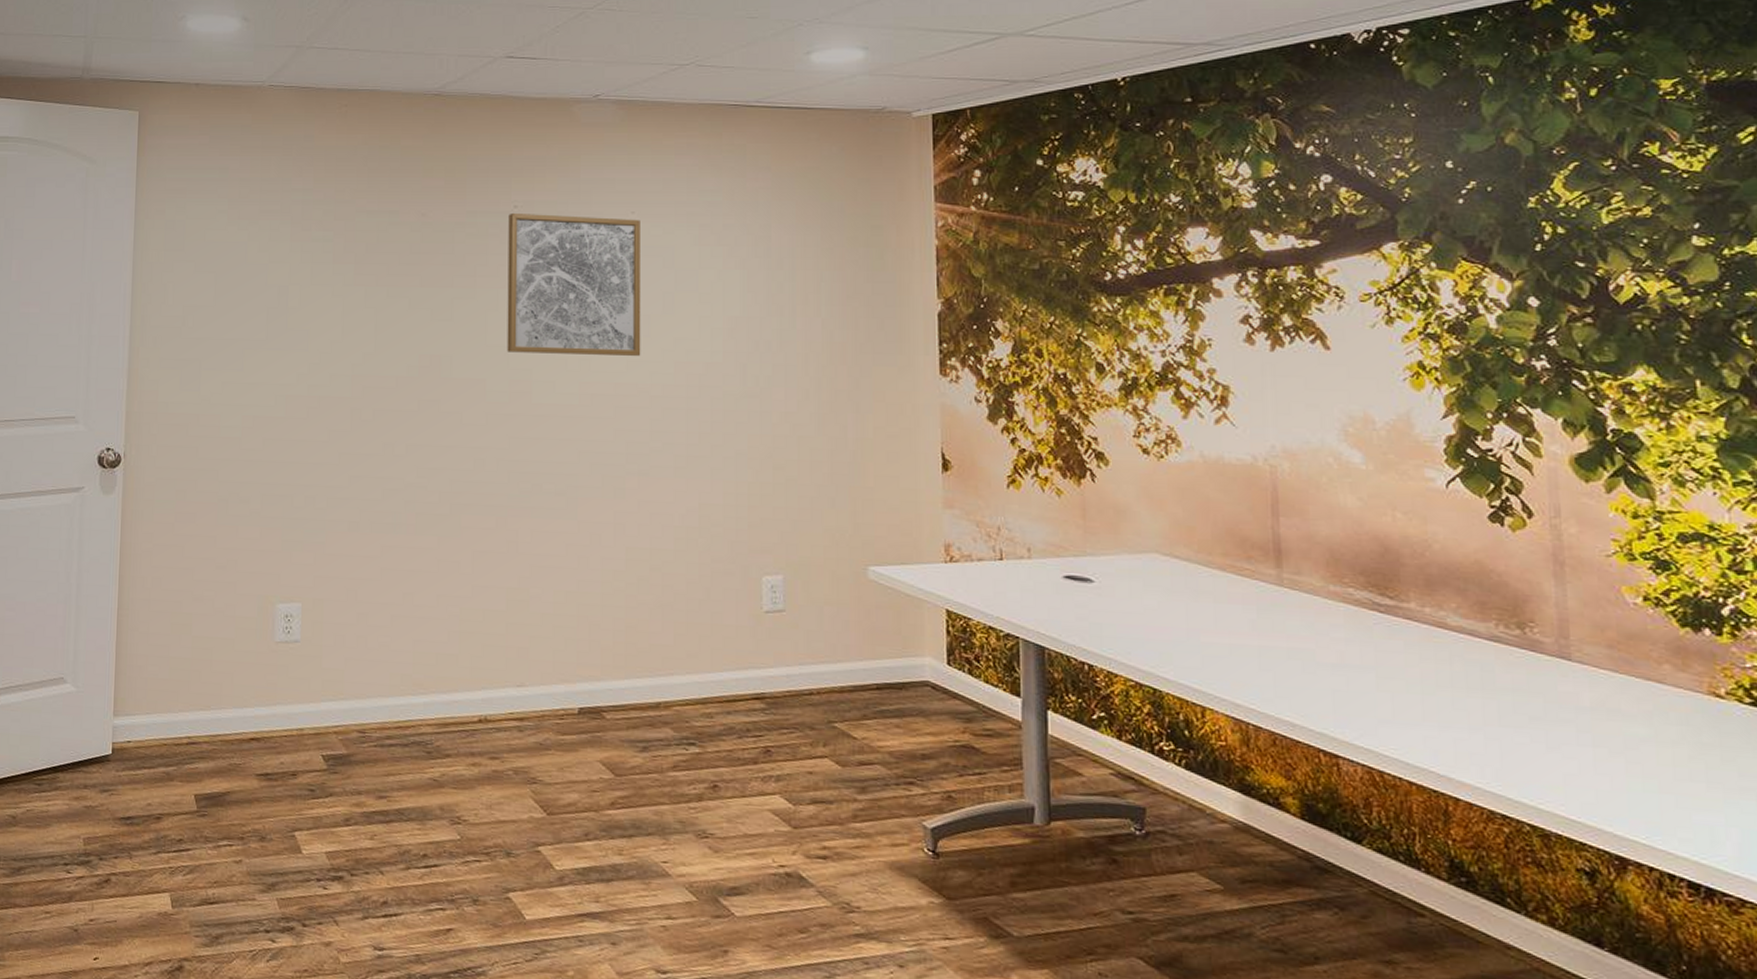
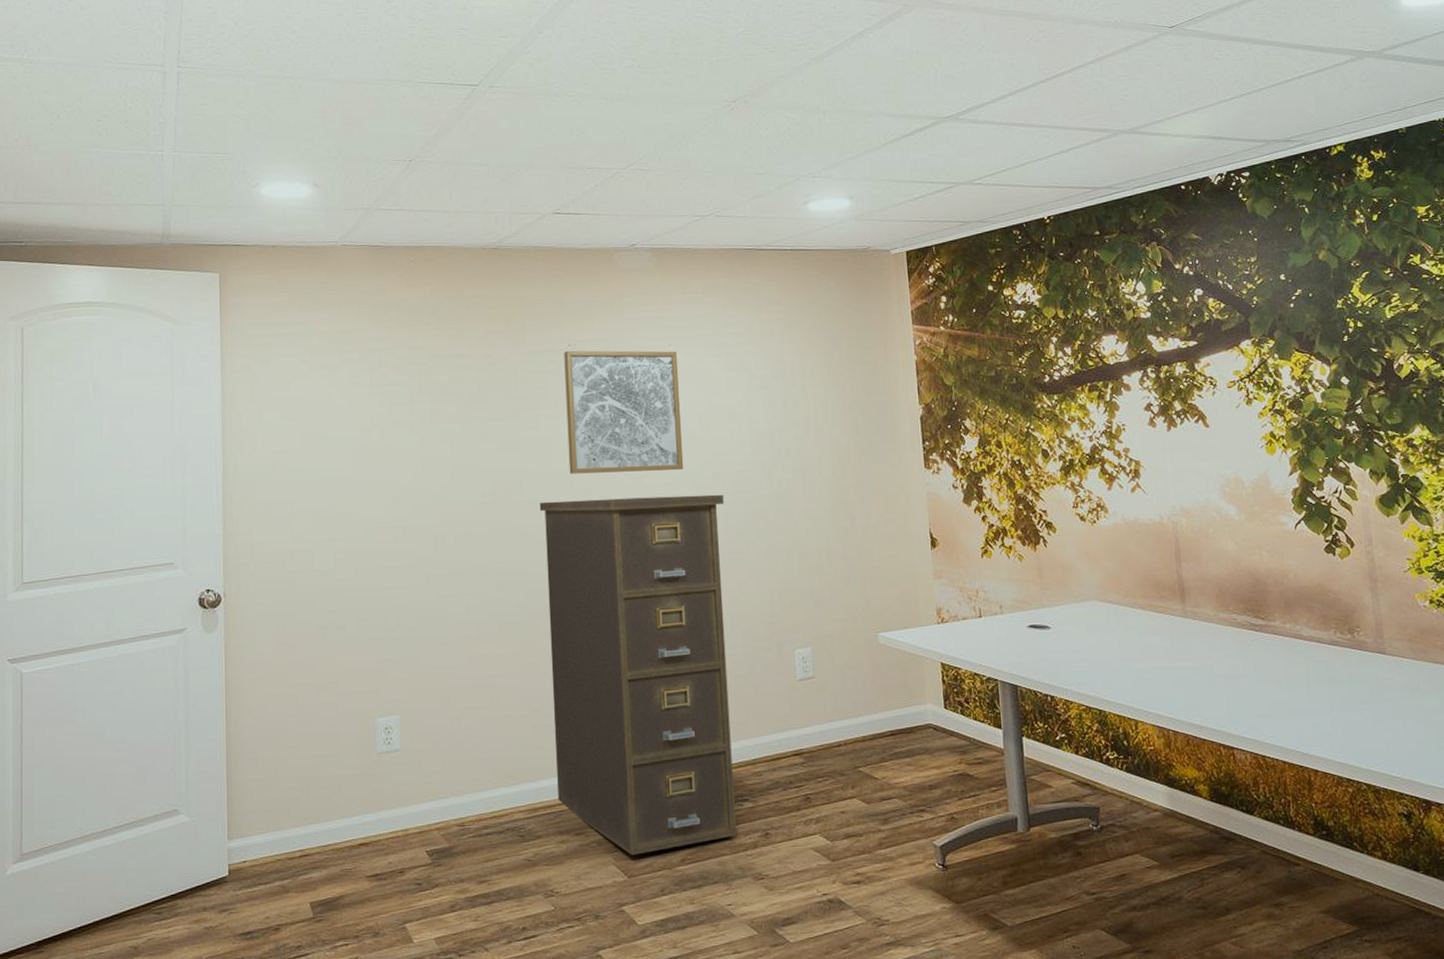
filing cabinet: none [470,381,688,791] -> present [539,494,738,855]

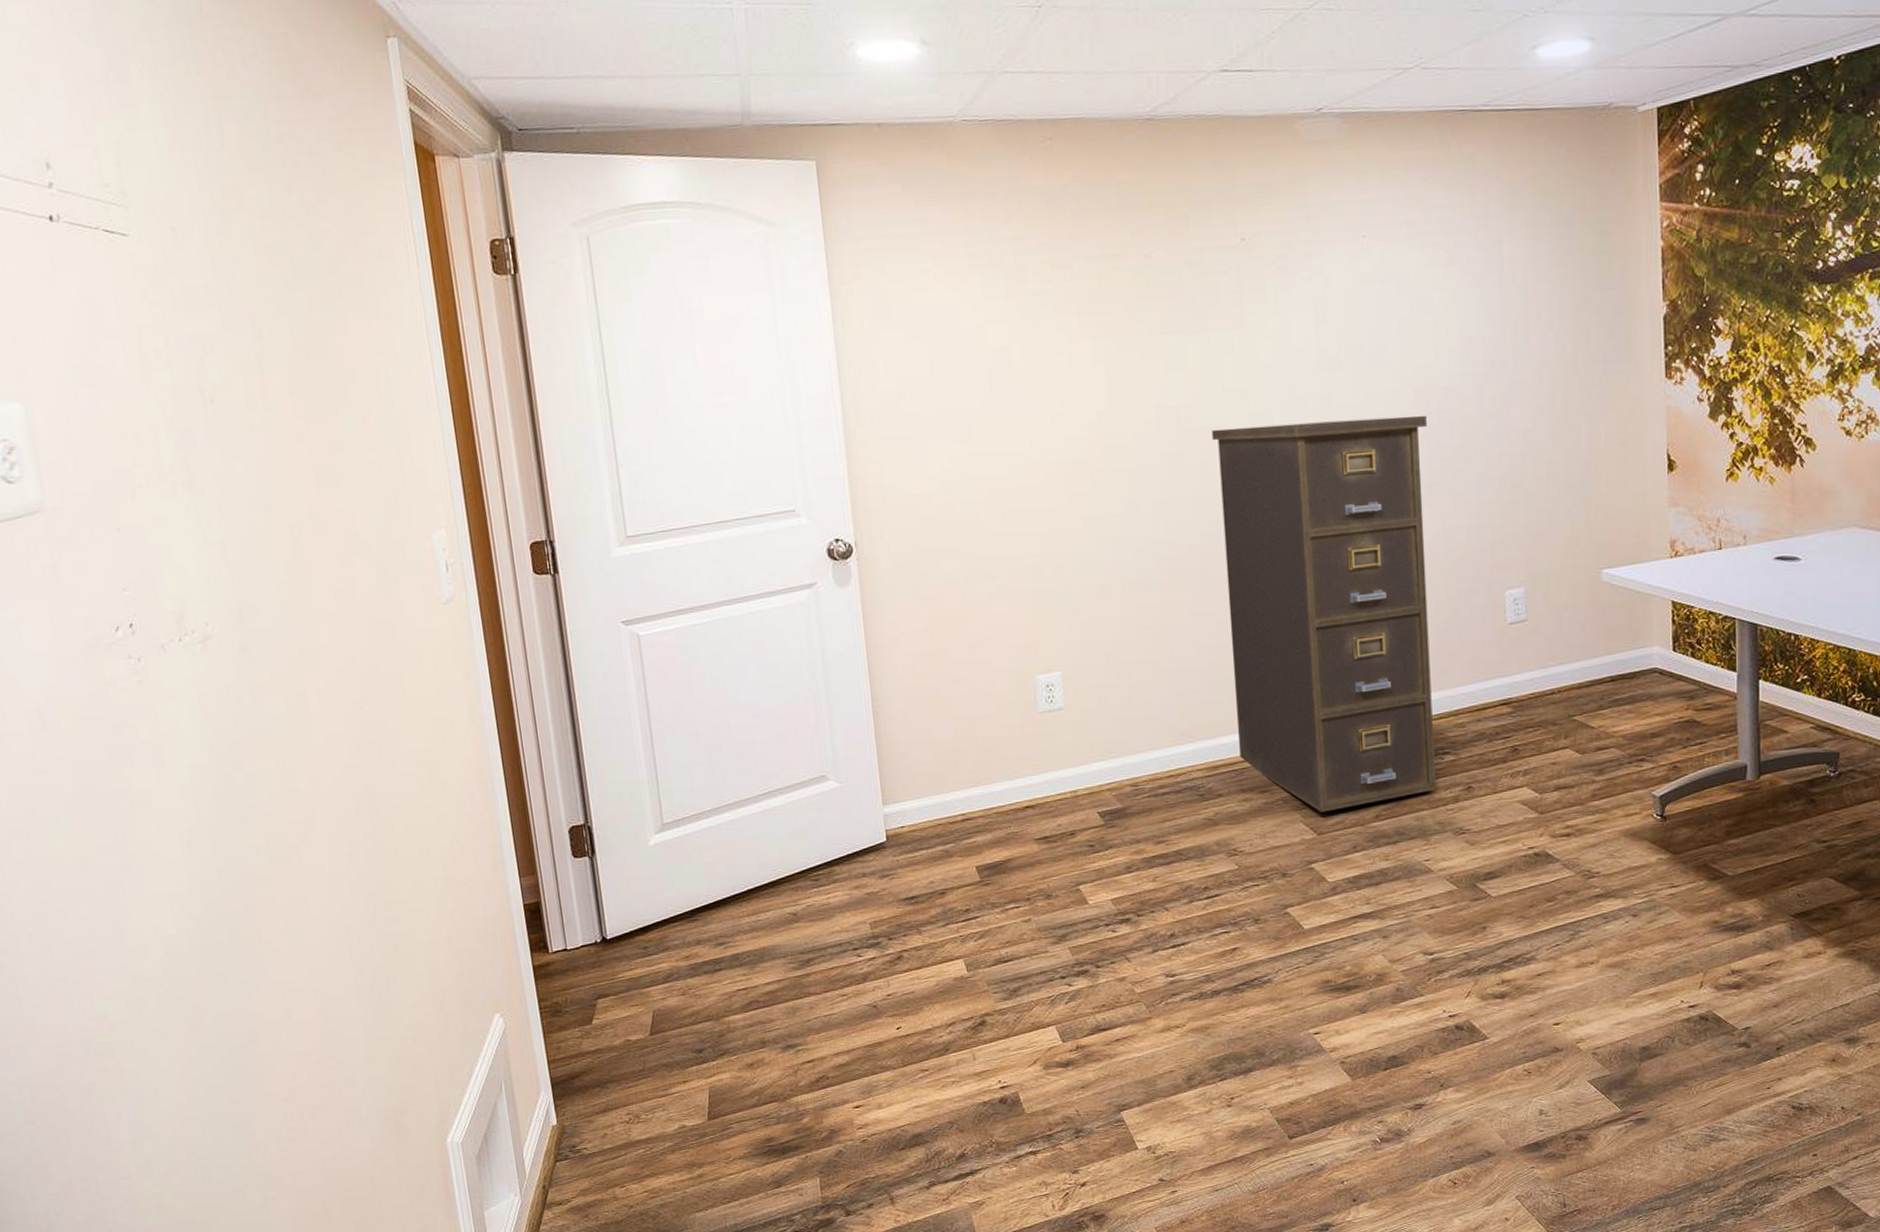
wall art: present [564,350,684,474] -> none [1236,243,1381,396]

